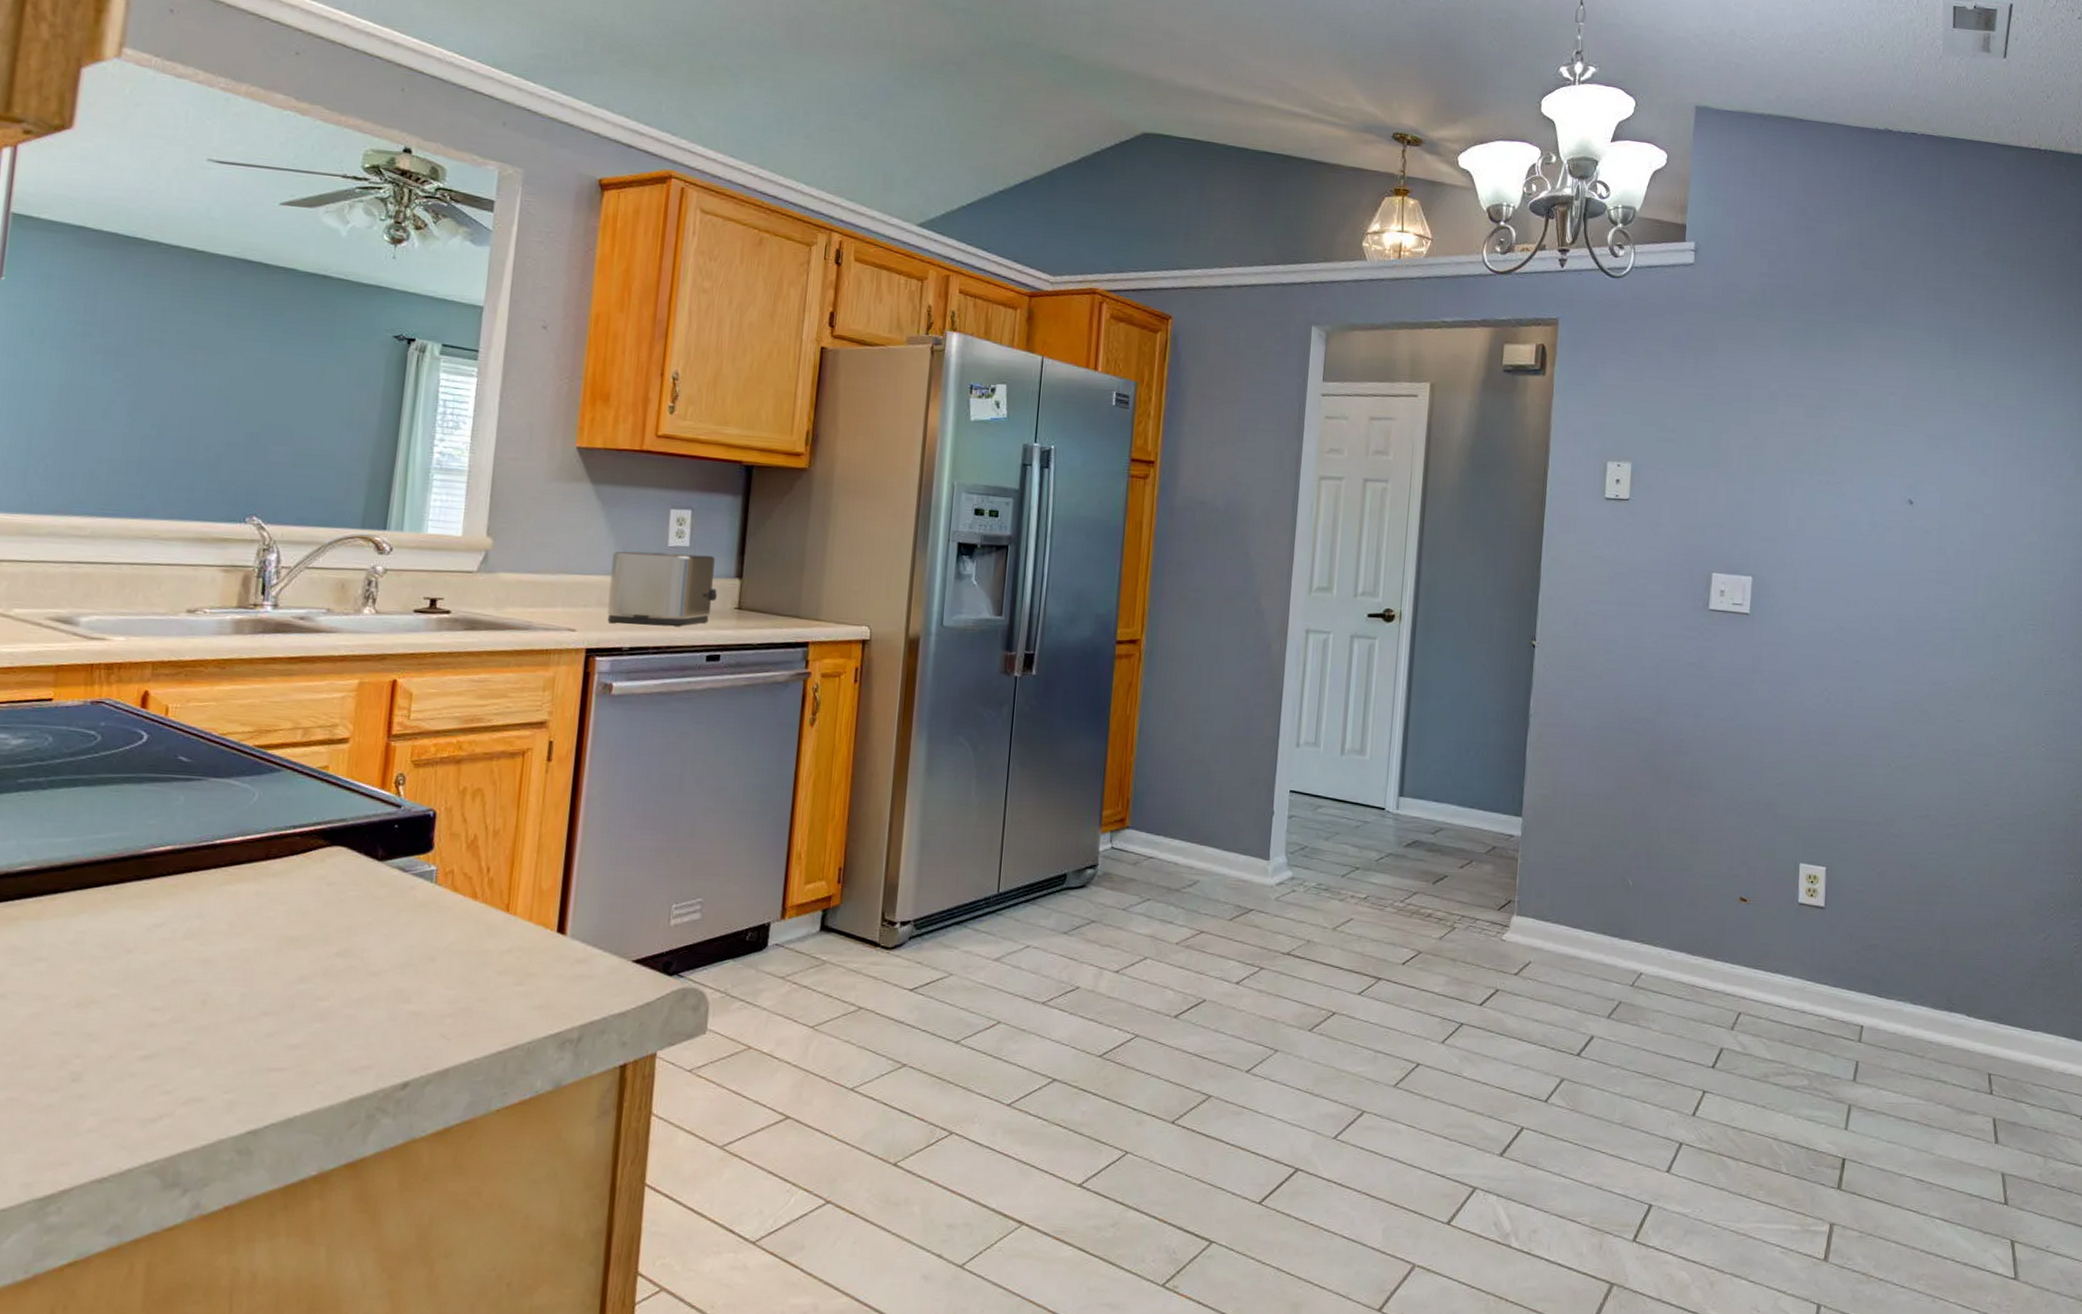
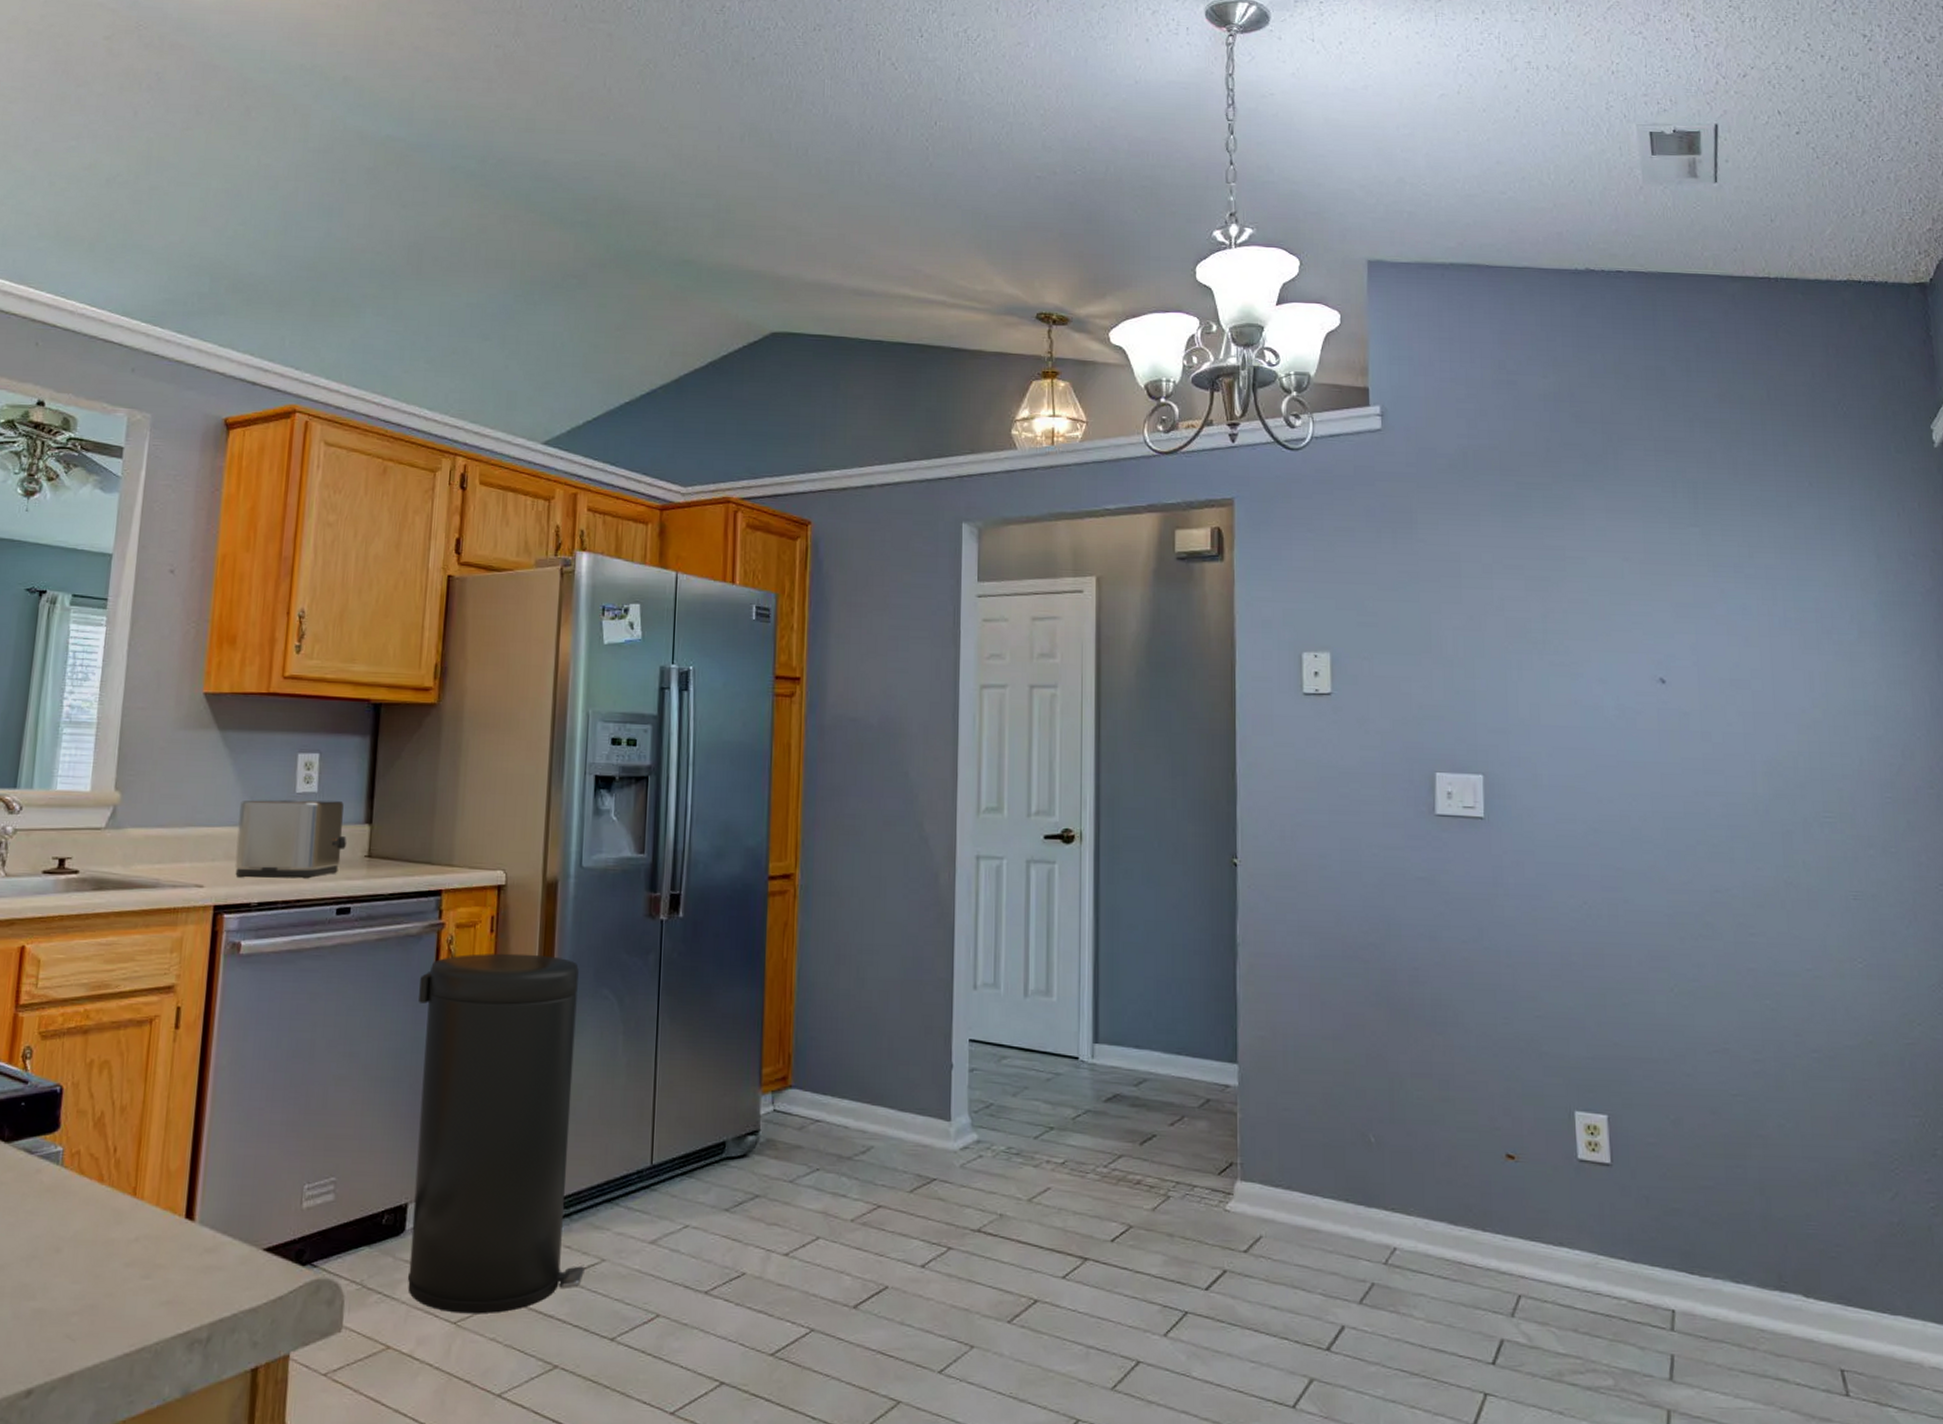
pedal bin: none [769,701,937,1020] -> present [408,953,586,1314]

